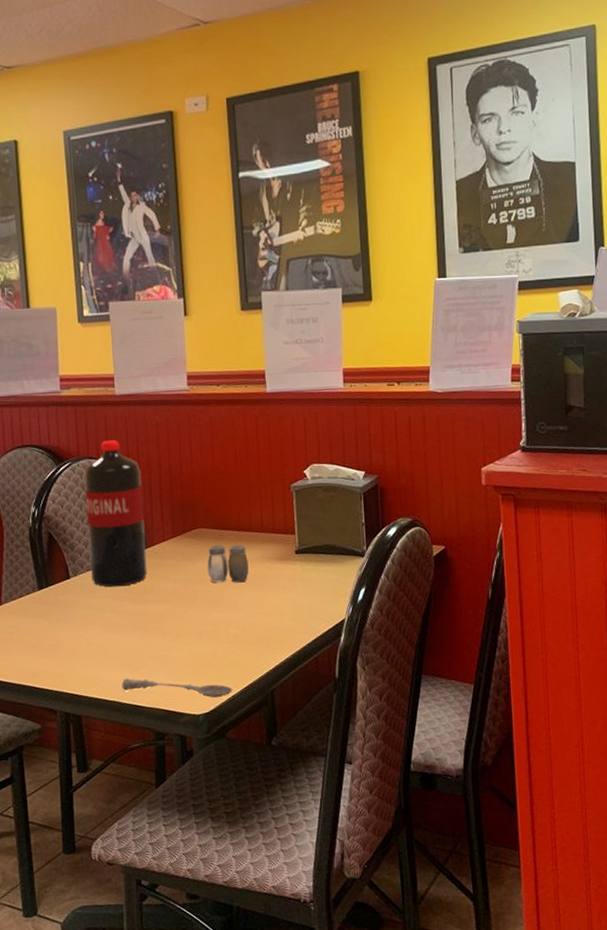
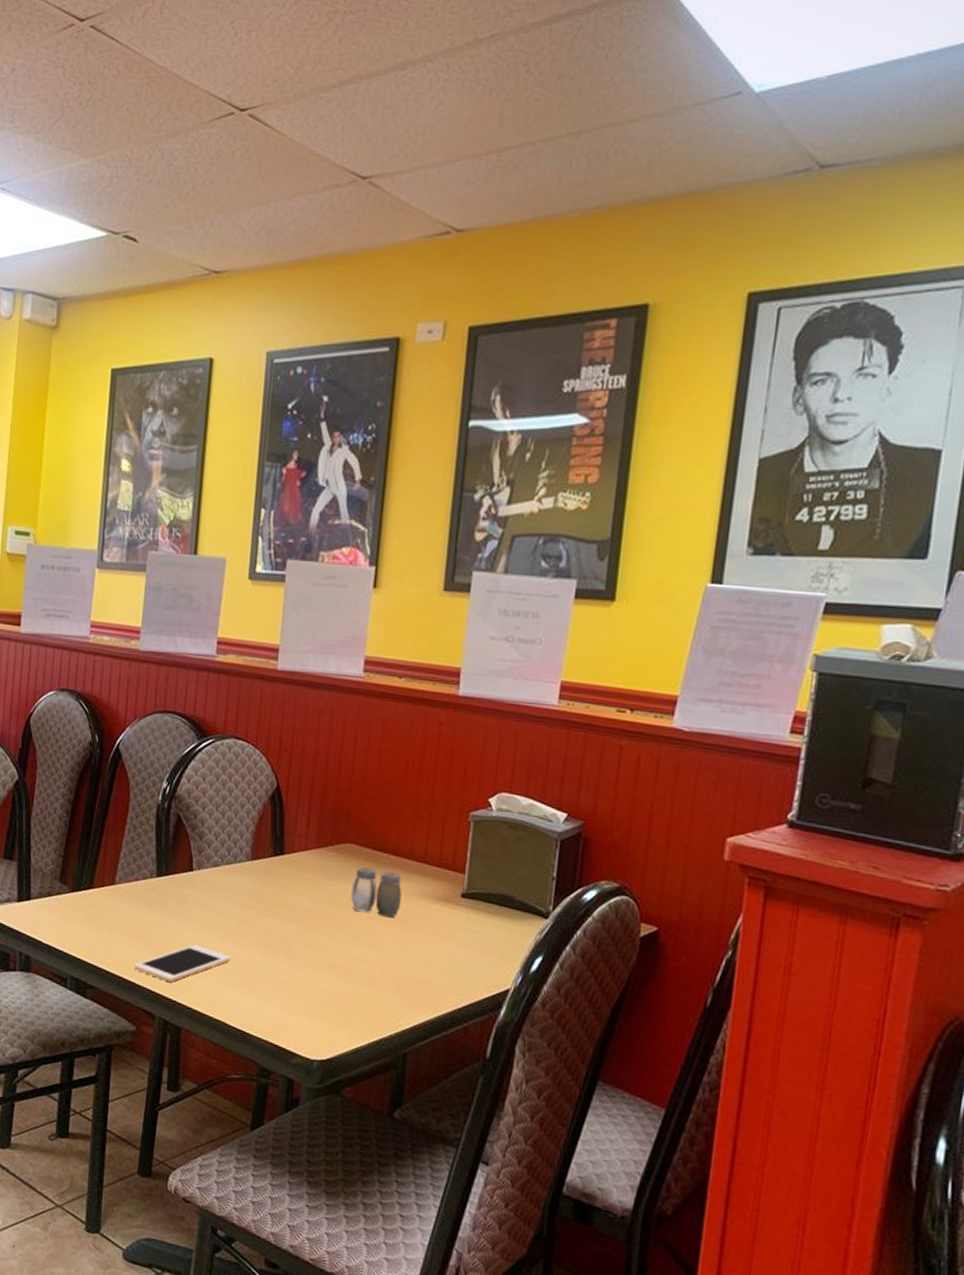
cell phone: none [31,641,115,679] -> present [134,944,231,982]
pop: present [84,440,148,587] -> none [217,721,292,893]
soupspoon: present [121,678,233,698] -> none [230,998,358,1047]

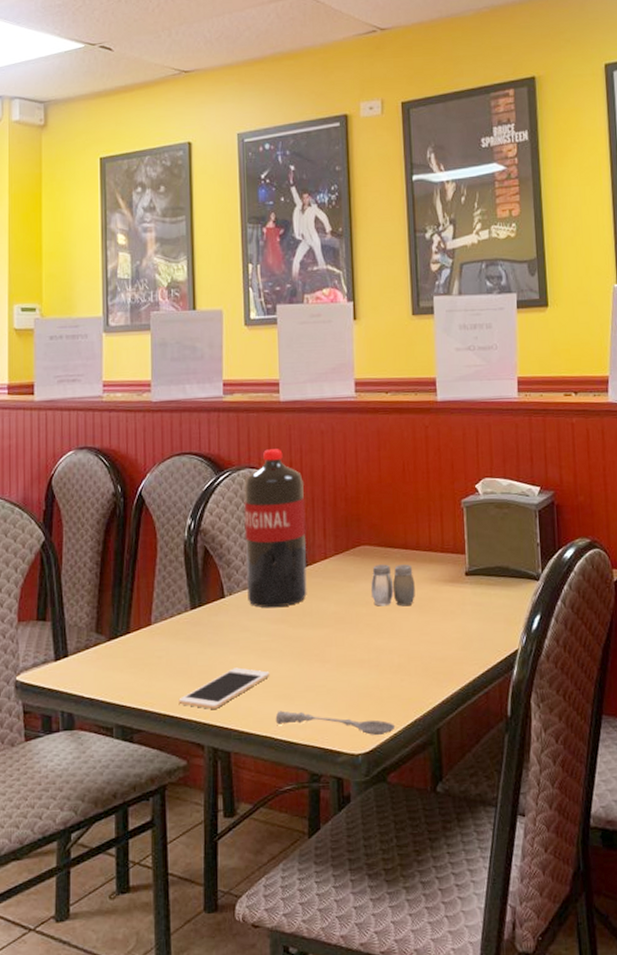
pop: none [217,721,292,893] -> present [244,449,307,608]
soupspoon: none [230,998,358,1047] -> present [275,710,396,735]

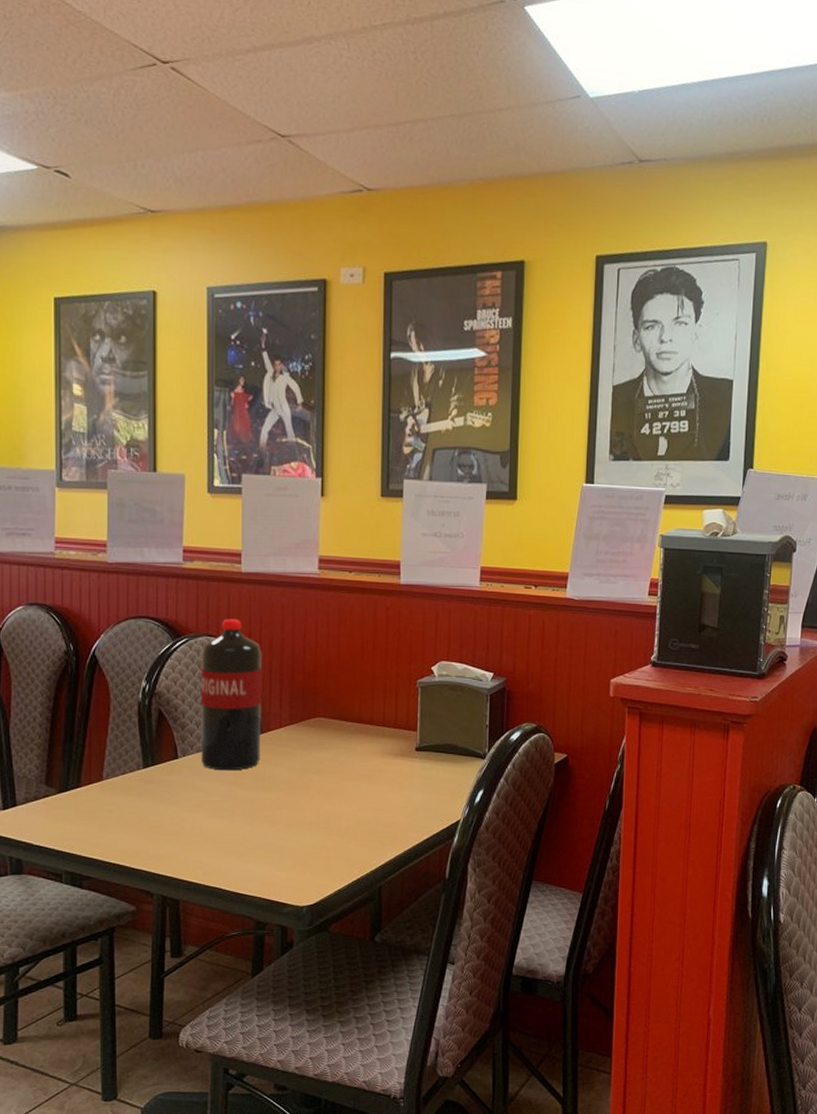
cell phone: present [178,667,270,709] -> none [129,824,221,861]
soupspoon: present [275,710,396,735] -> none [224,865,340,890]
salt and pepper shaker: present [371,564,415,607] -> none [324,736,366,776]

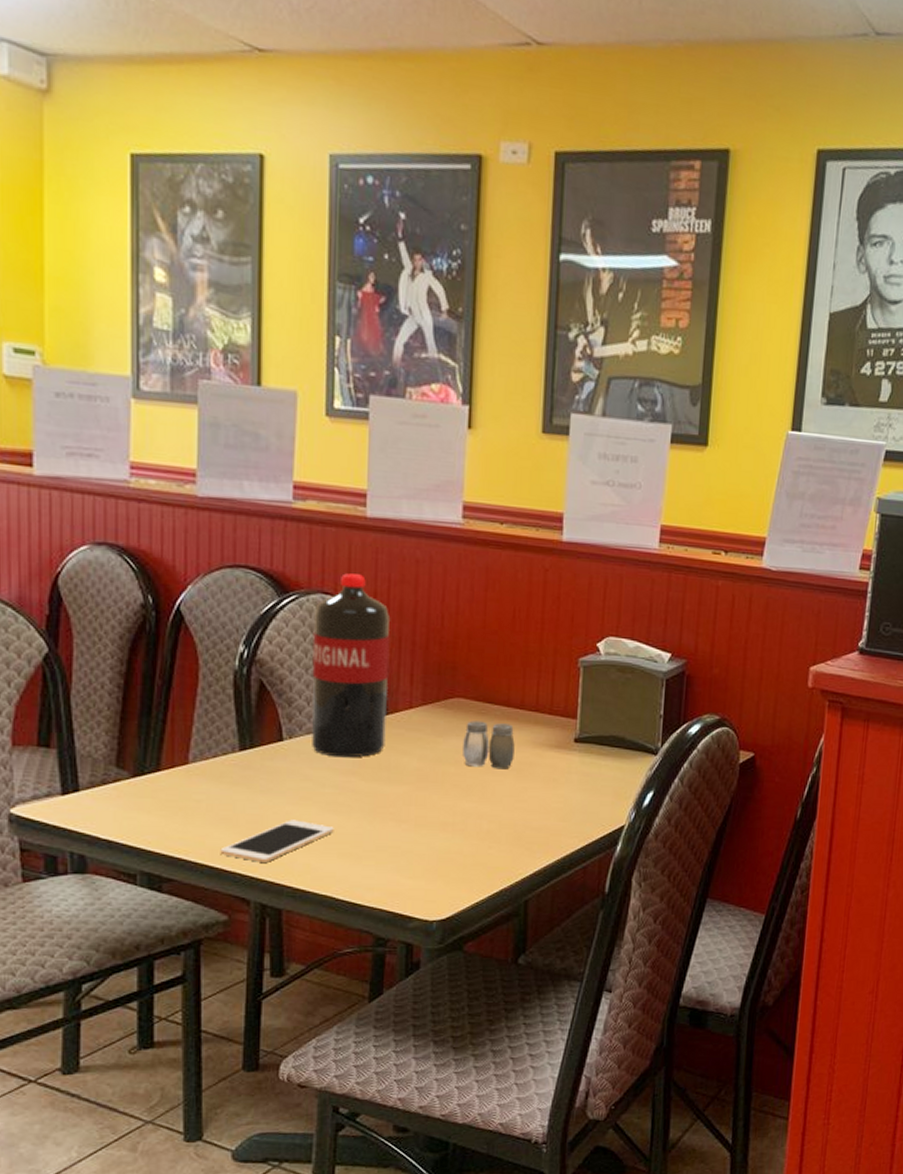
cell phone: none [129,824,221,861] -> present [220,819,334,862]
salt and pepper shaker: none [324,736,366,776] -> present [463,721,515,770]

